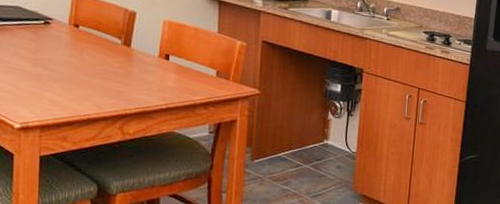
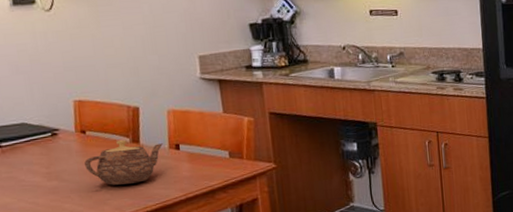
teapot: none [72,40,154,85] -> present [85,140,164,185]

